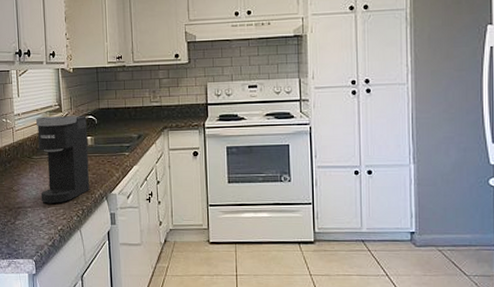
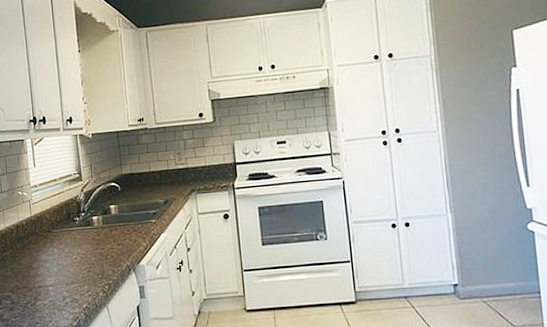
coffee maker: present [35,116,90,204] -> none [54,183,115,280]

